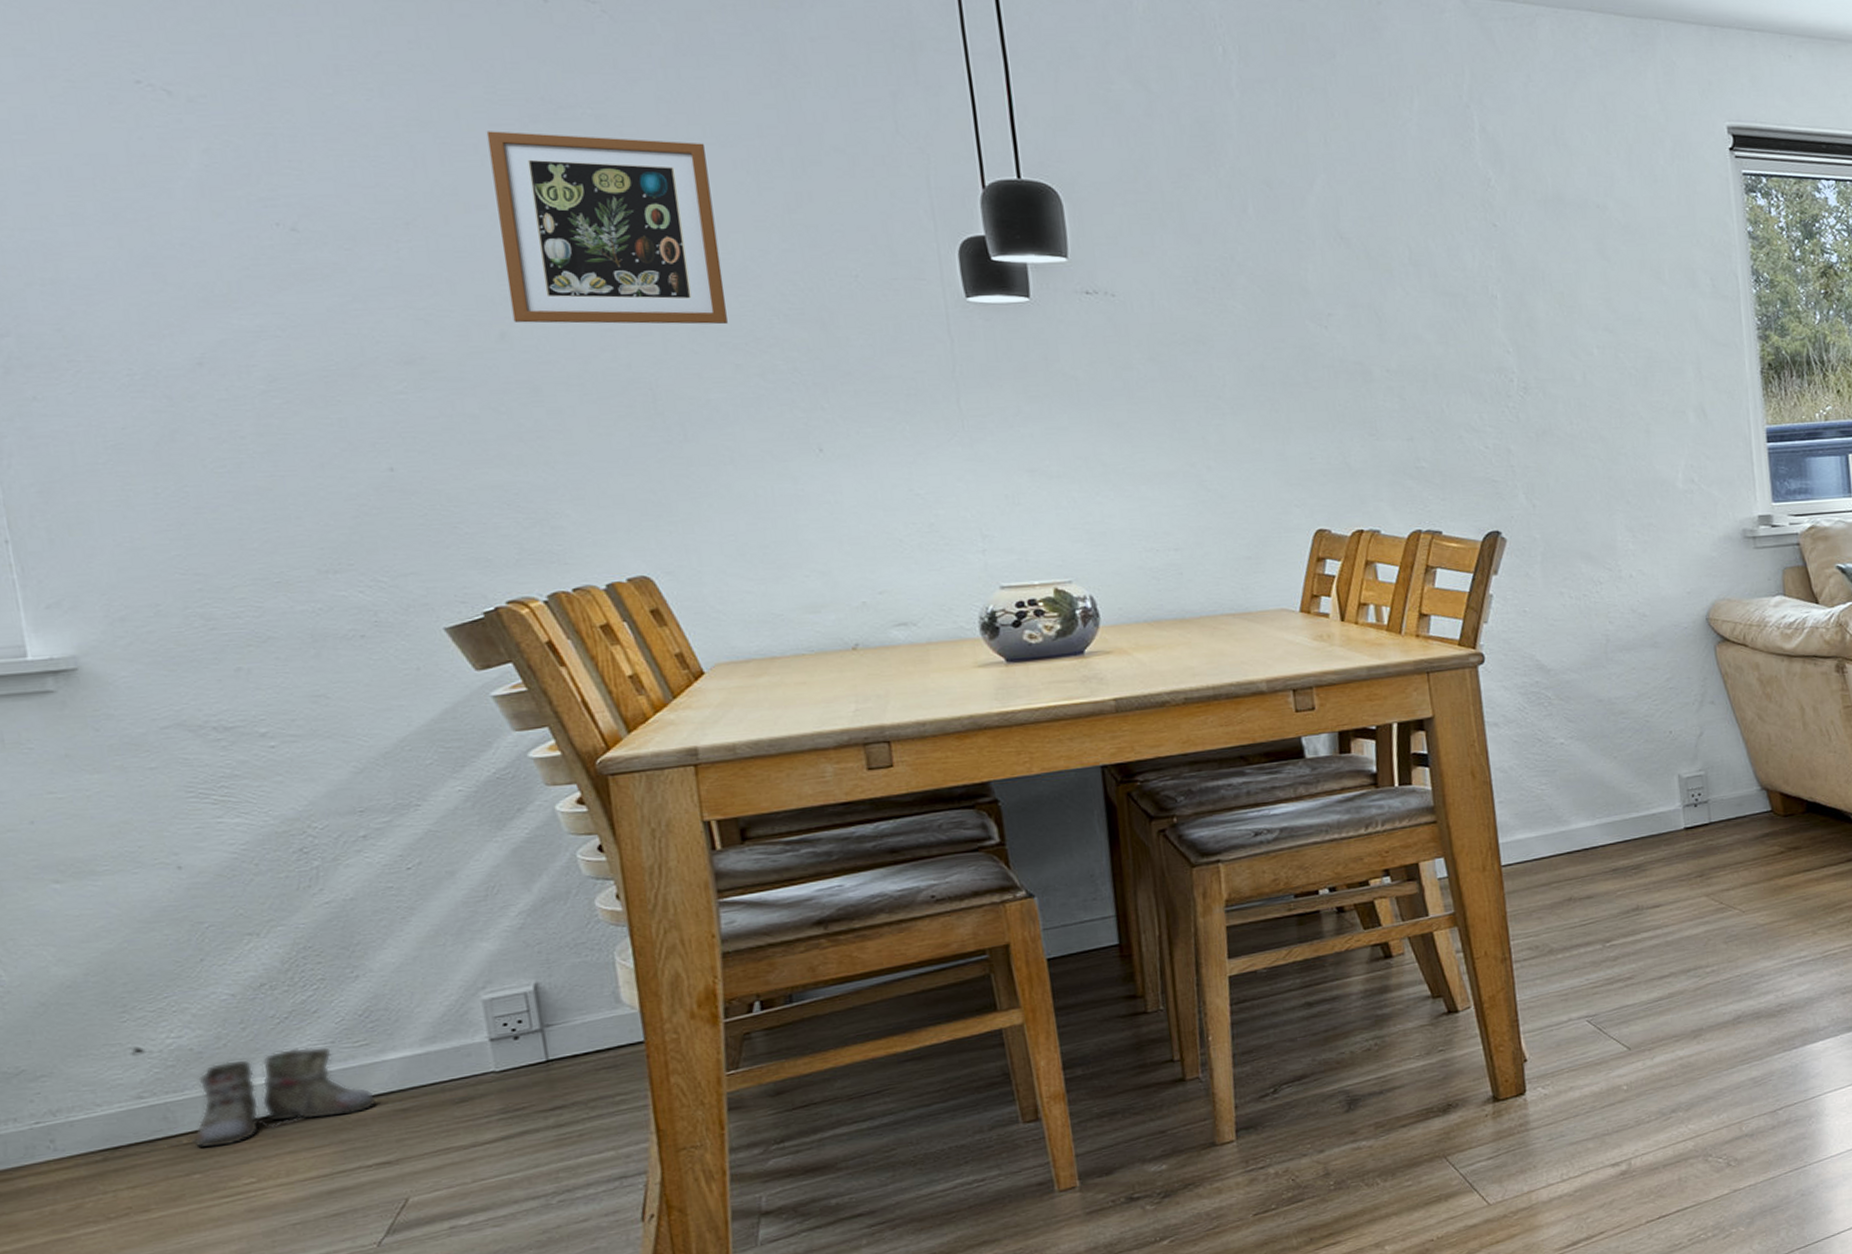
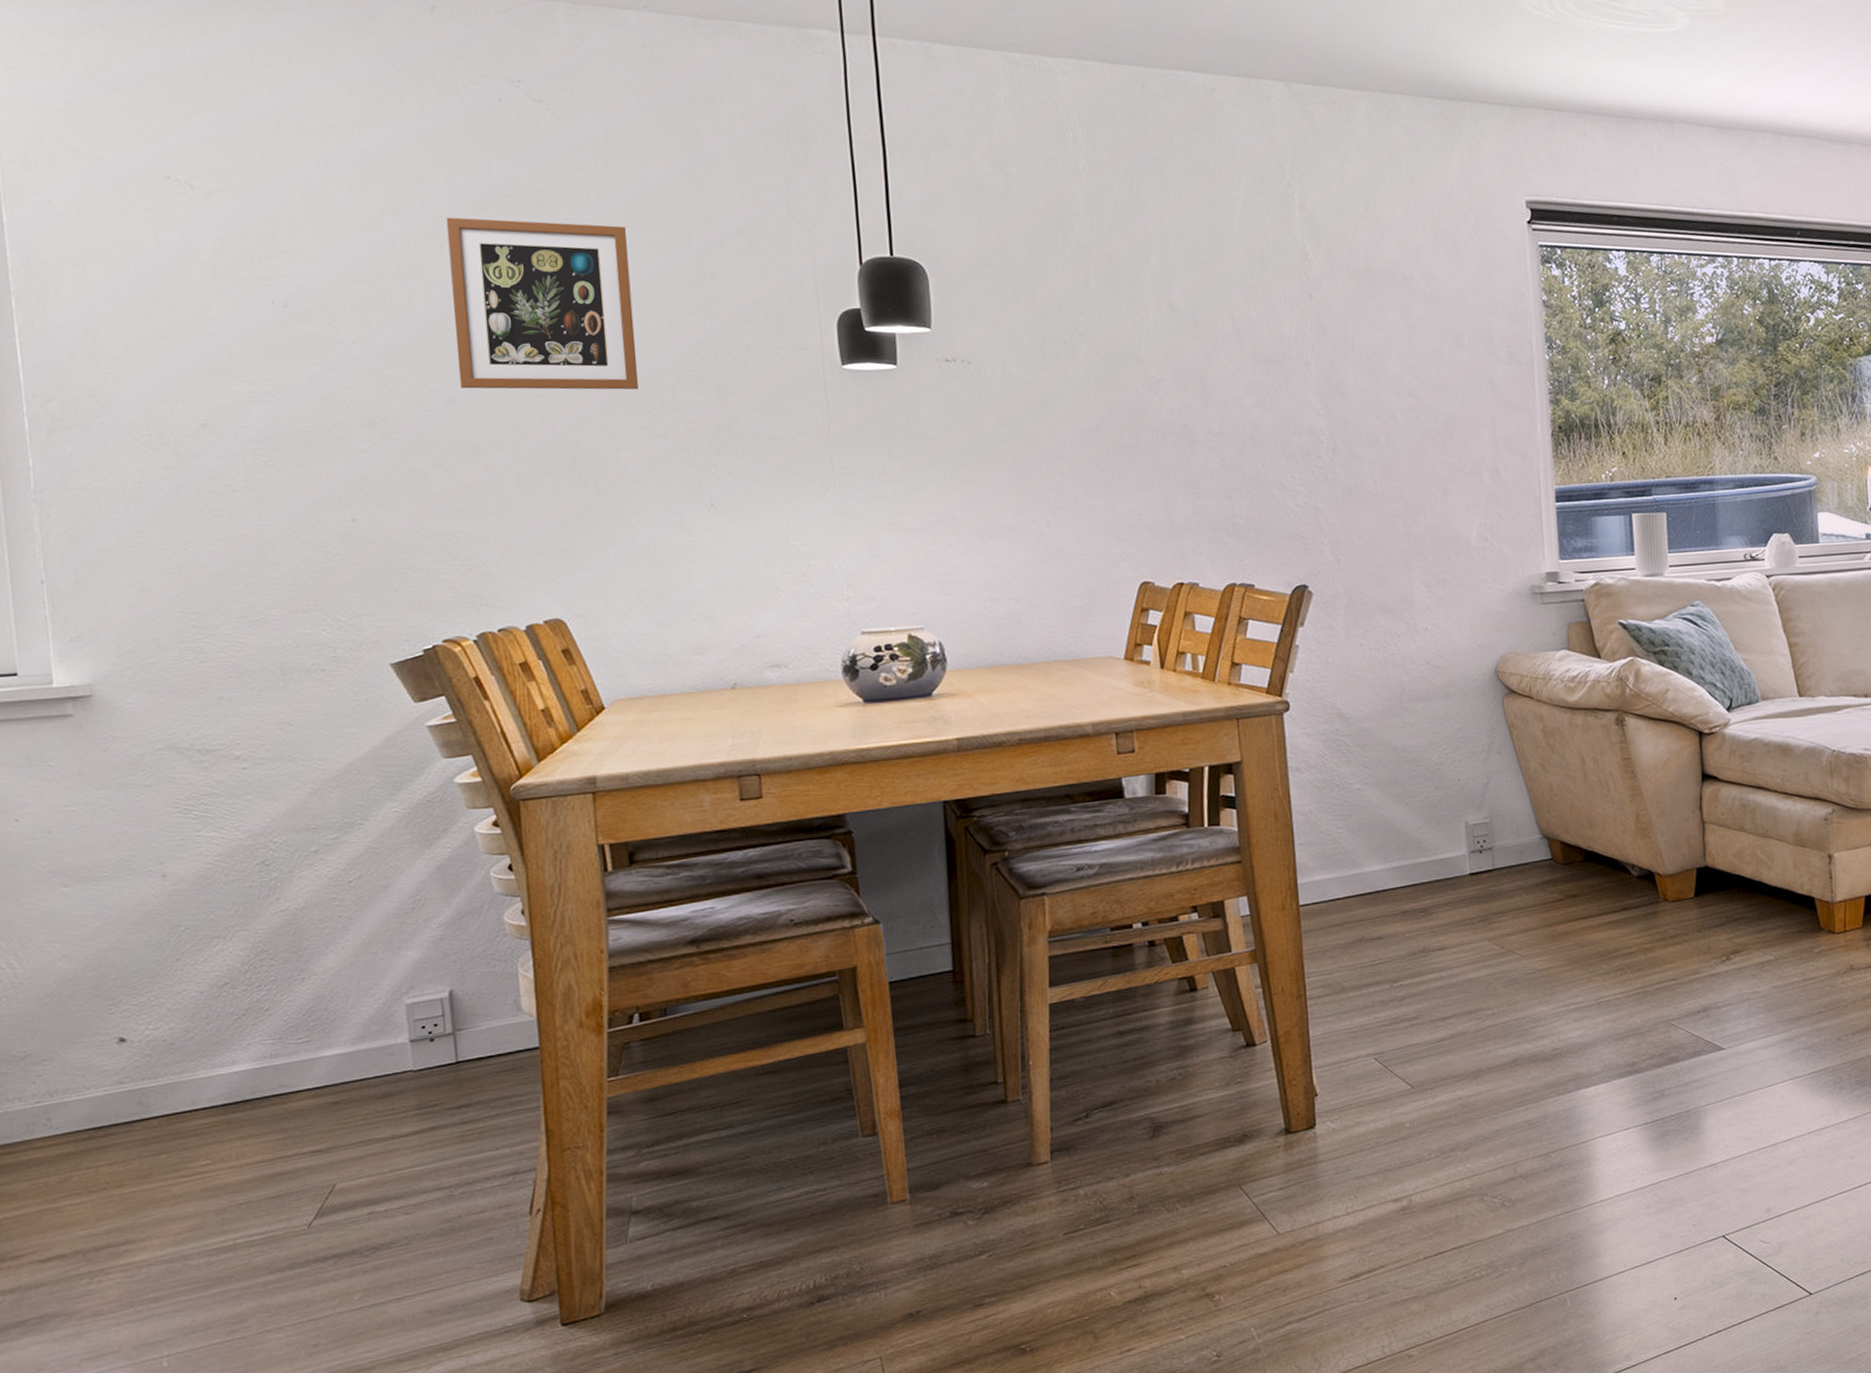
boots: present [168,1046,377,1149] -> none [142,1042,314,1132]

